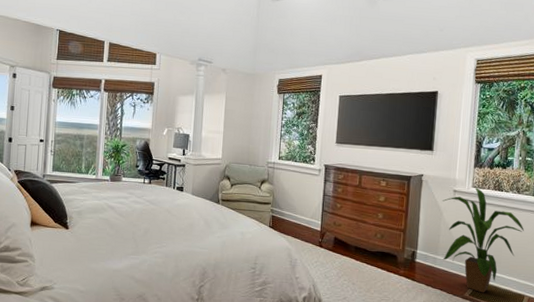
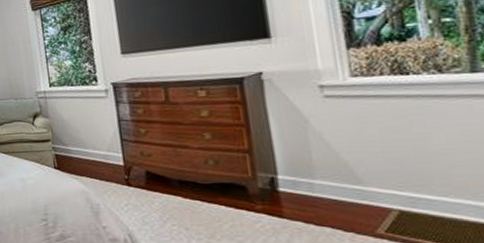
house plant: present [442,187,524,293] -> none [302,75,466,227]

